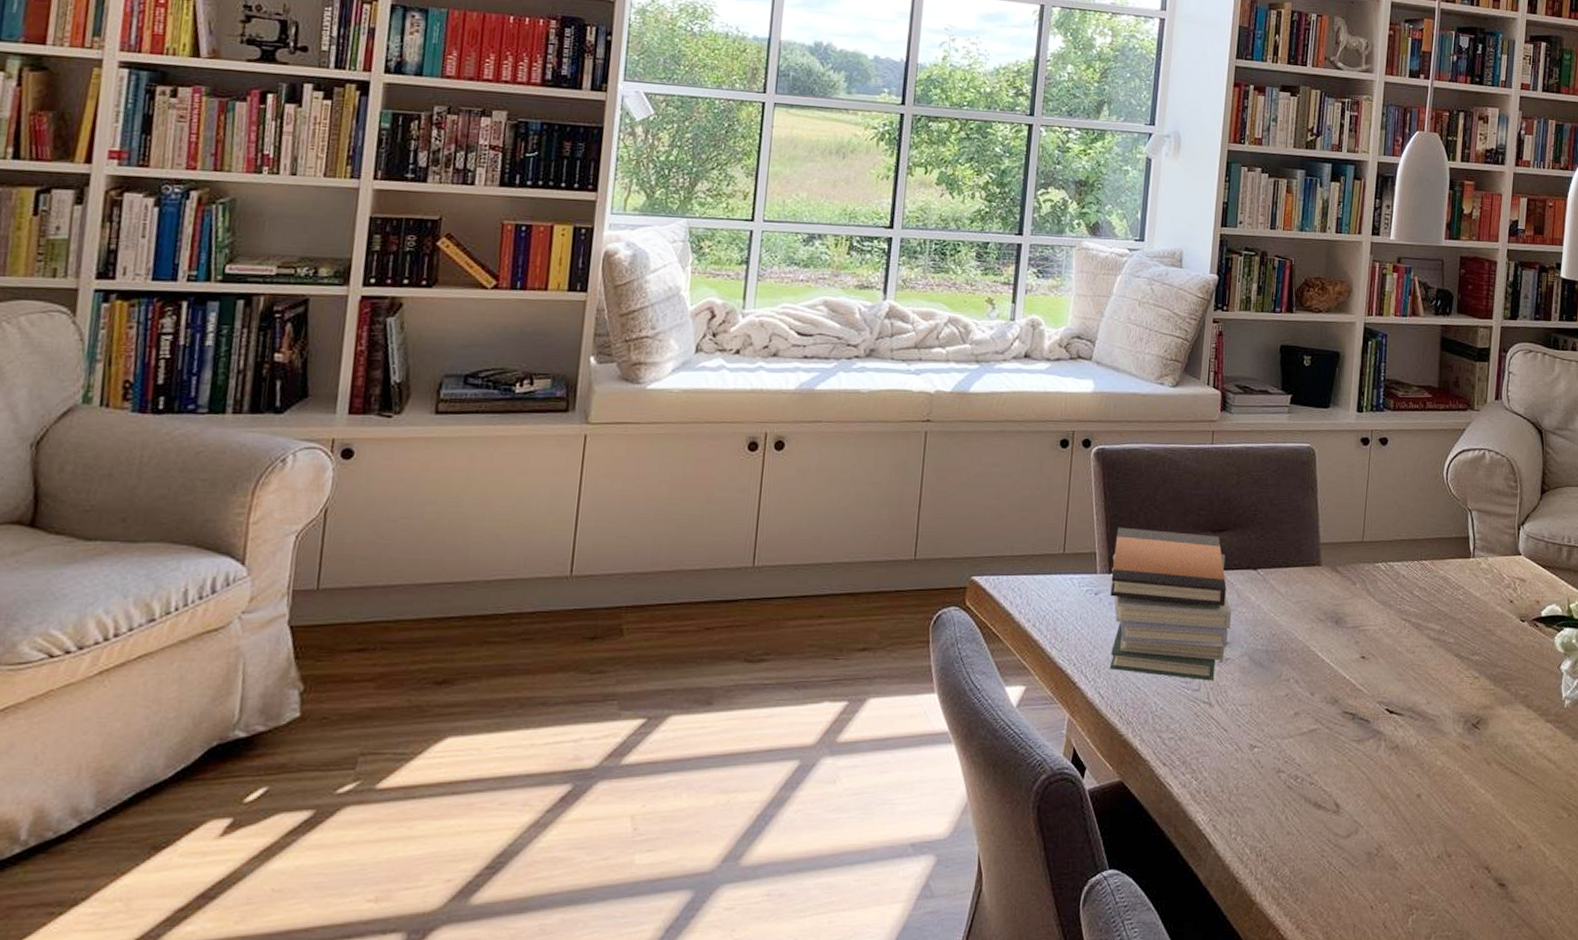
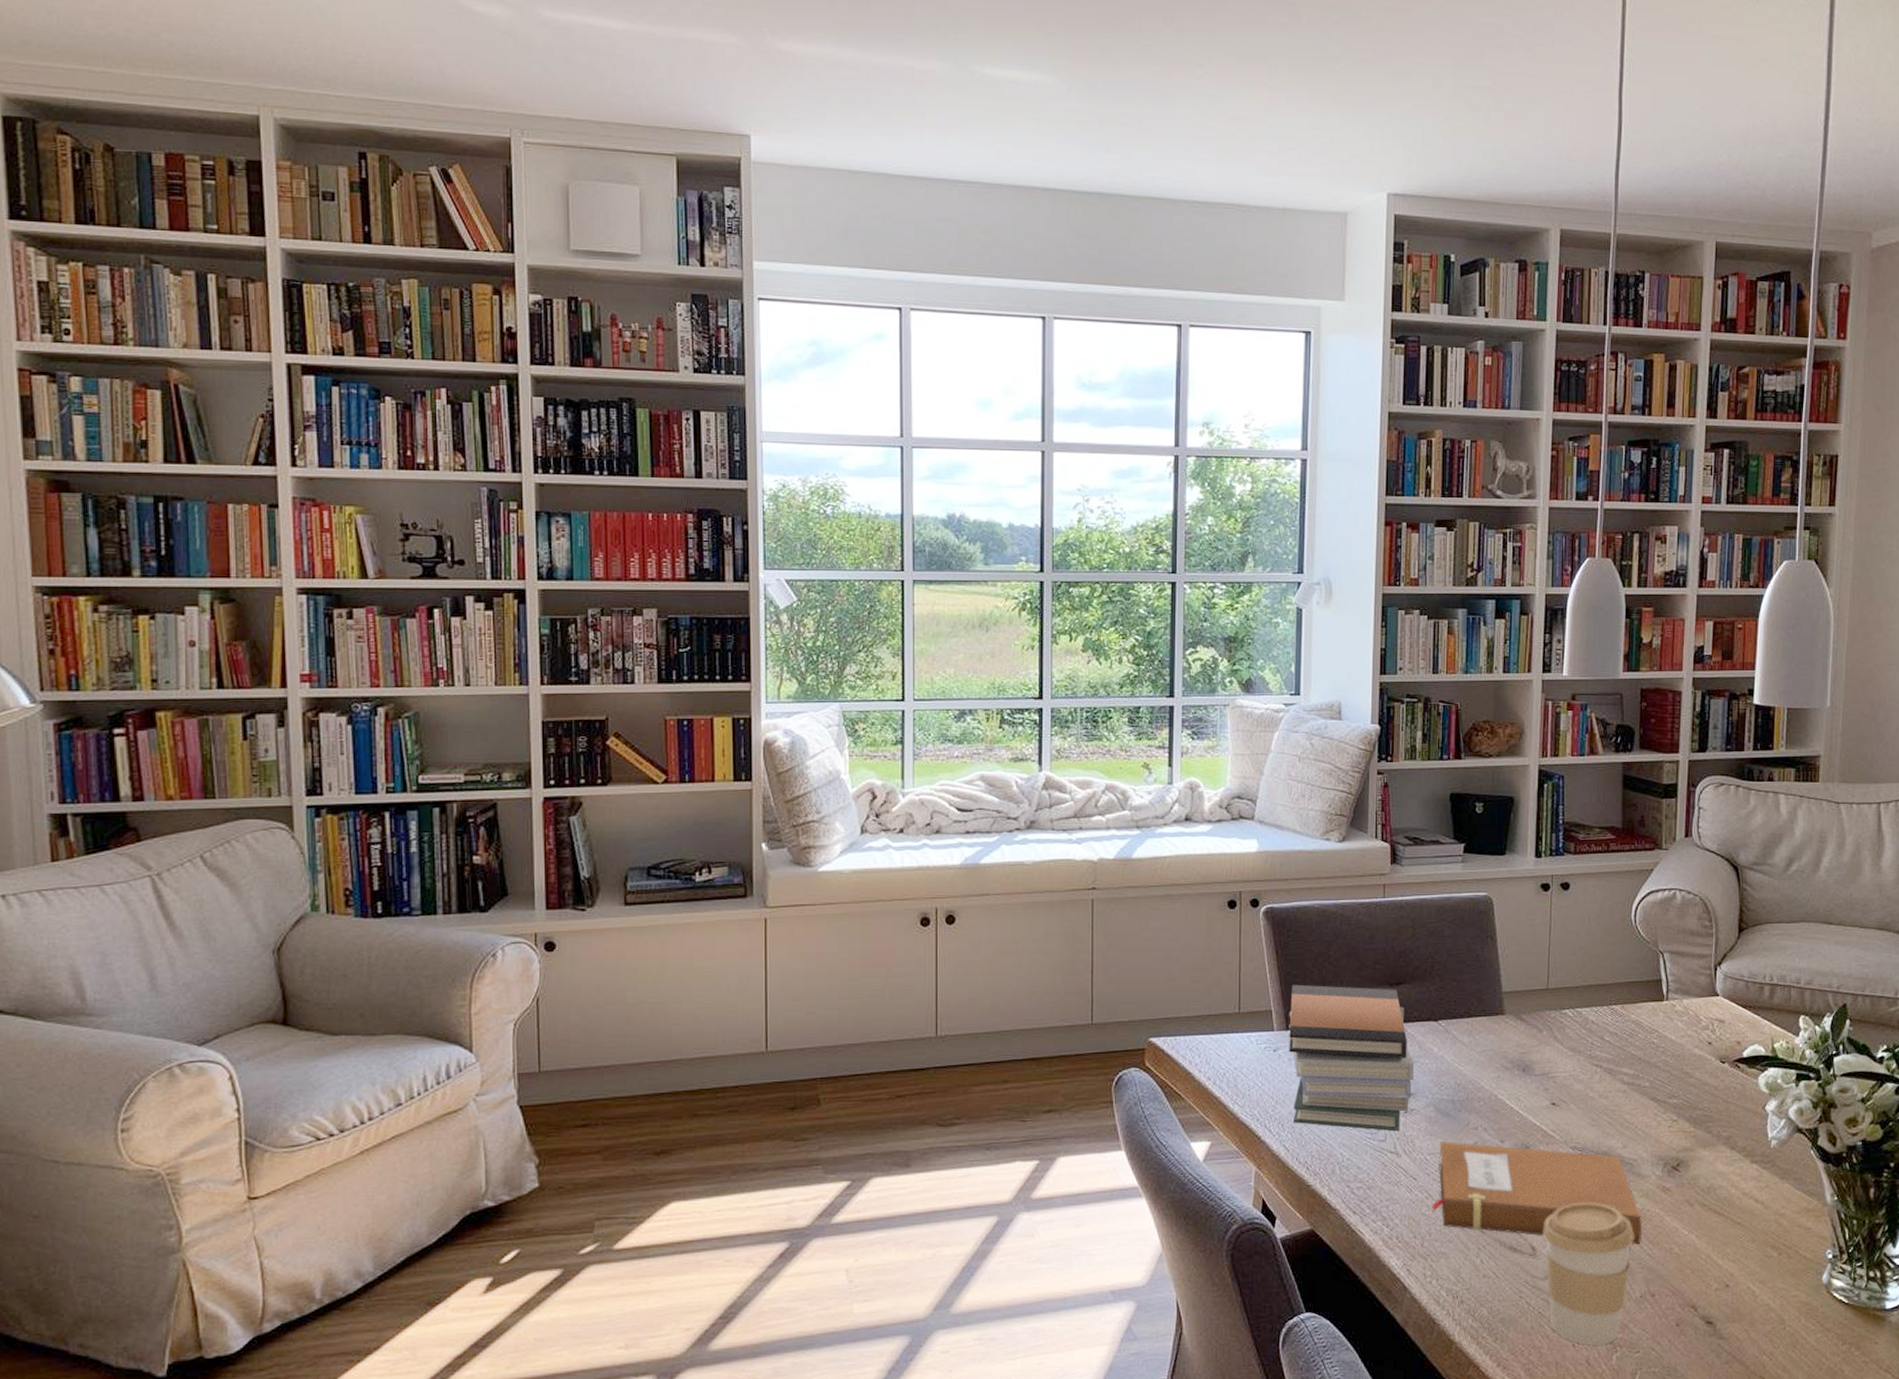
notebook: none [1240,693,1442,803] -> present [1431,1141,1643,1244]
coffee cup: none [1347,758,1434,907] -> present [1543,1202,1634,1345]

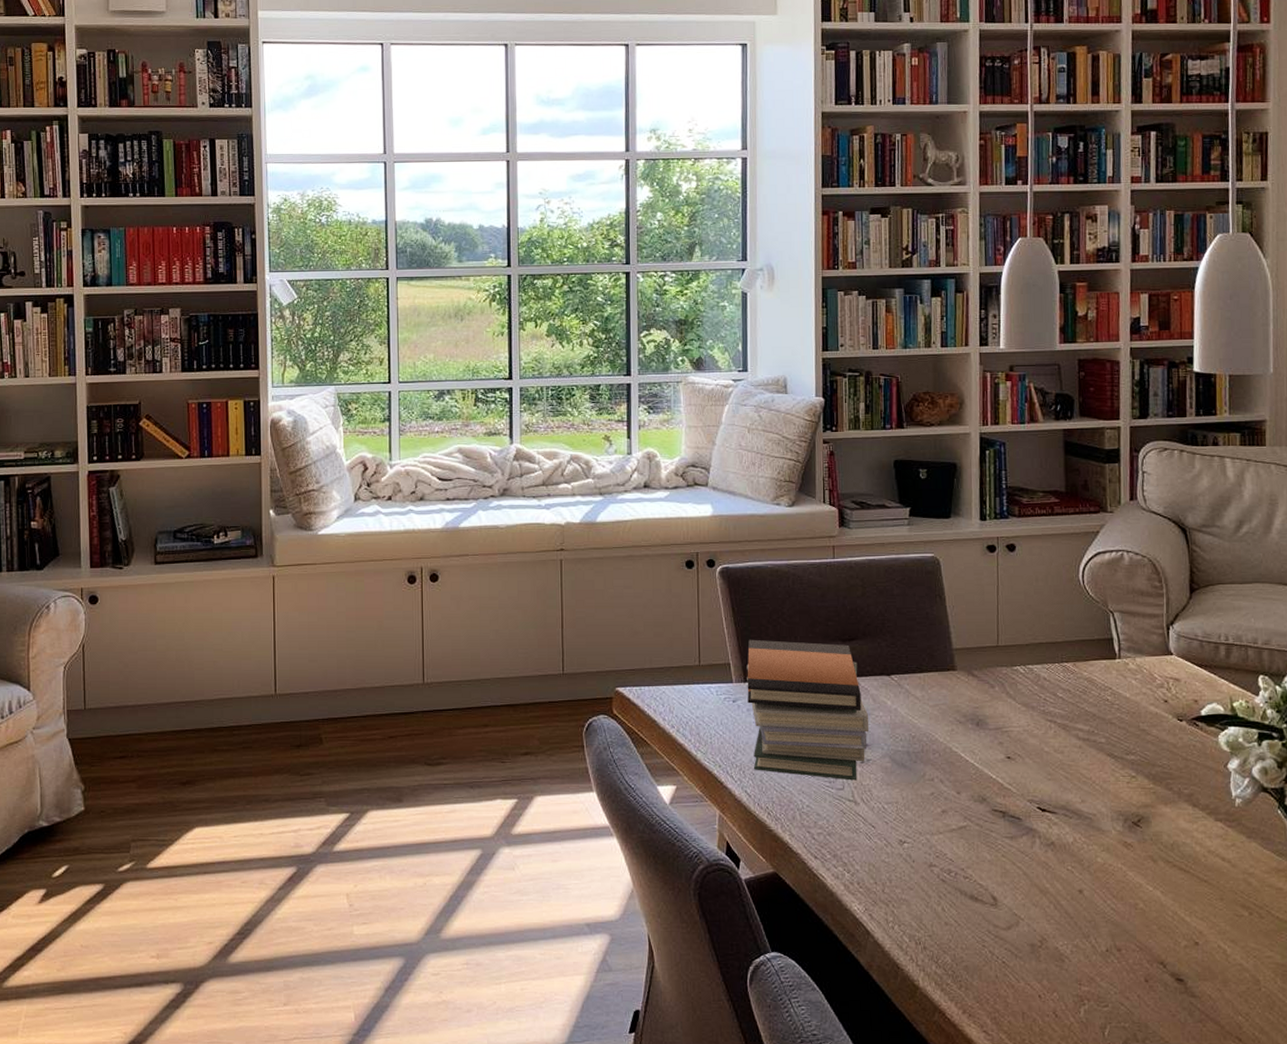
notebook: present [1431,1141,1643,1244] -> none [891,792,1106,898]
coffee cup: present [1543,1202,1634,1345] -> none [1003,854,1097,997]

